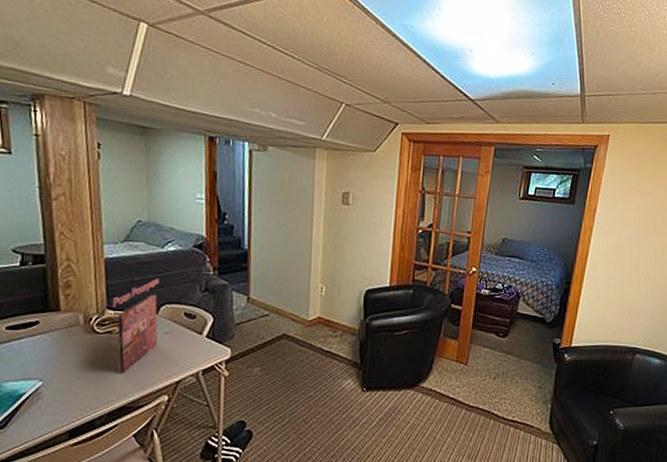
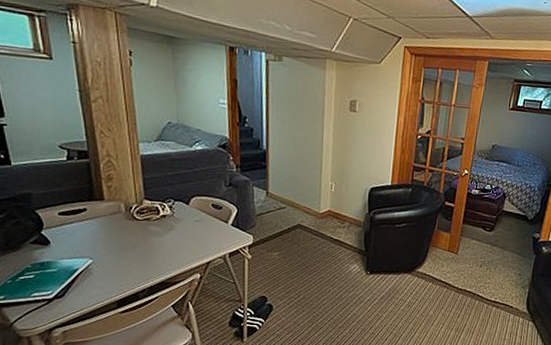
cover: present [113,278,159,374] -> none [149,173,190,255]

